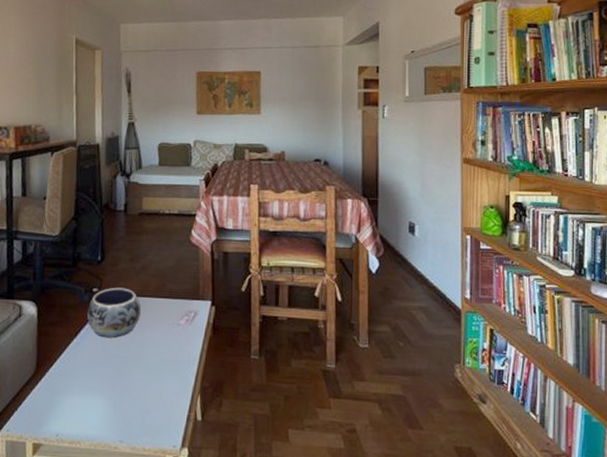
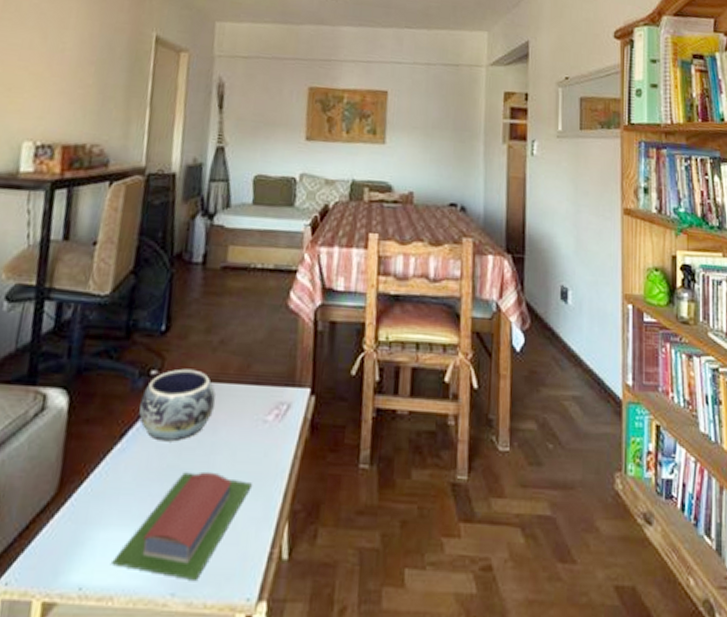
architectural model: none [77,359,172,433] -> present [111,471,252,582]

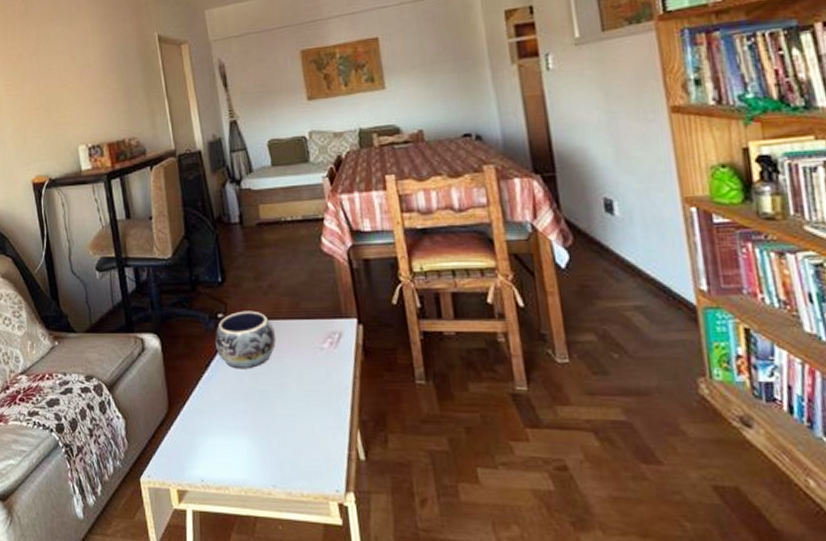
architectural model: present [111,471,252,582] -> none [221,391,321,477]

